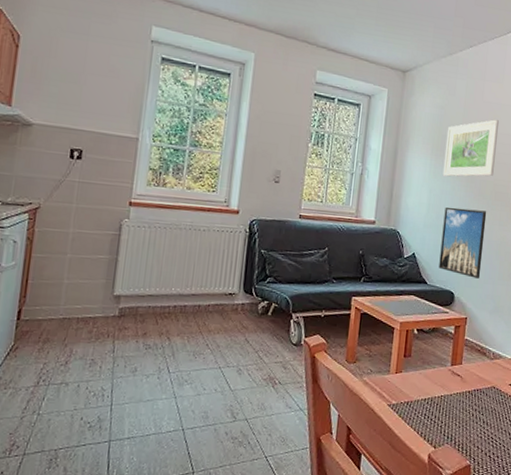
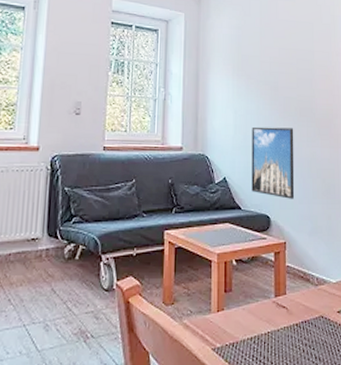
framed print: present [442,119,500,177] -> none [246,36,296,96]

